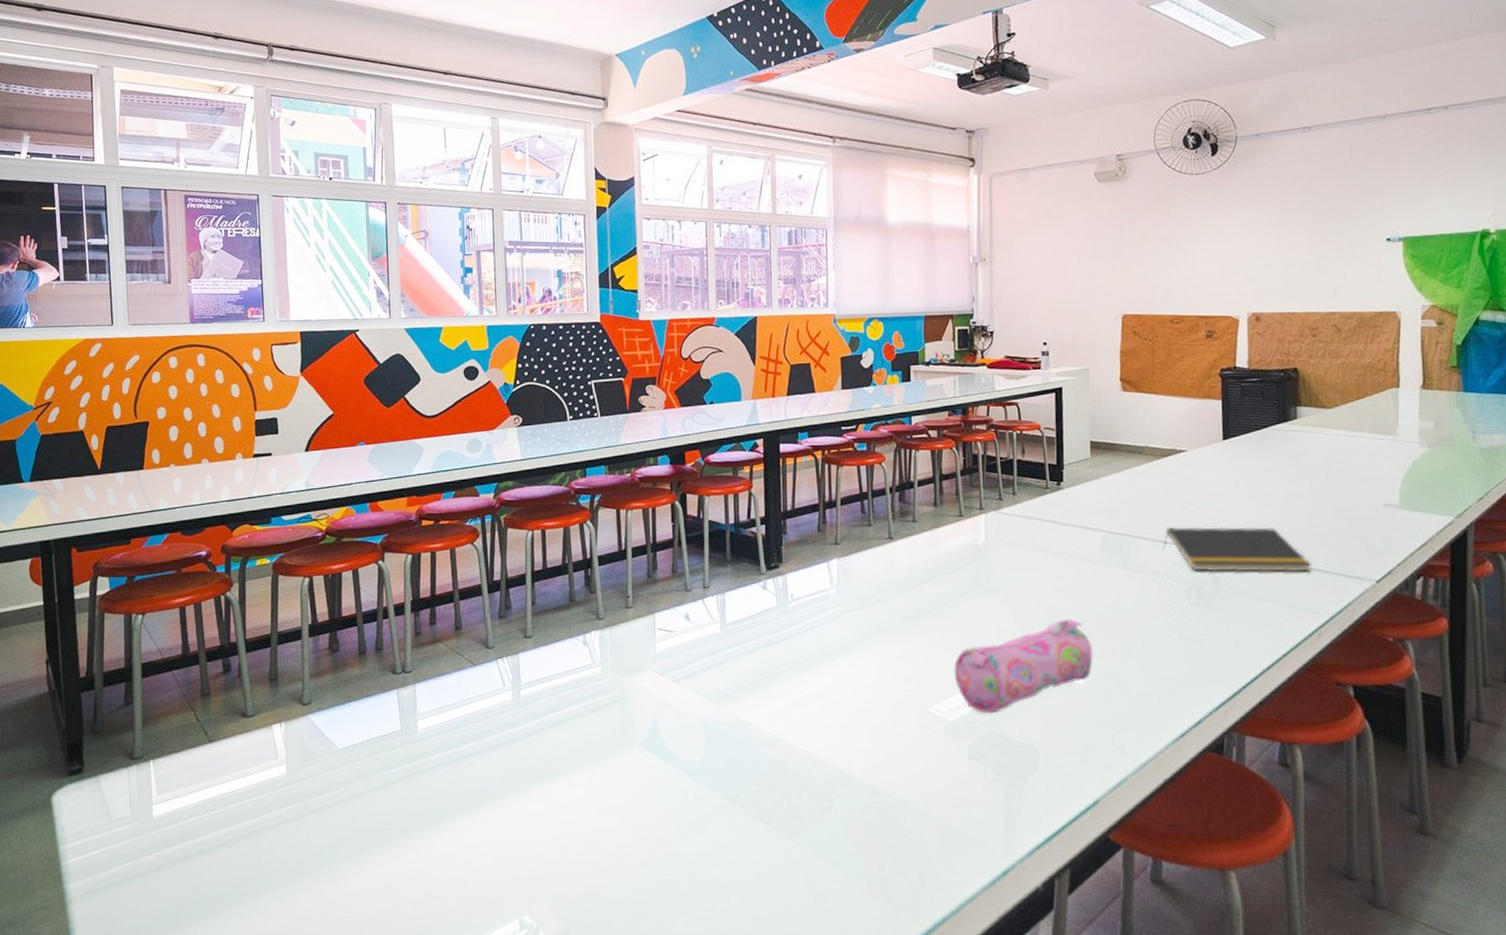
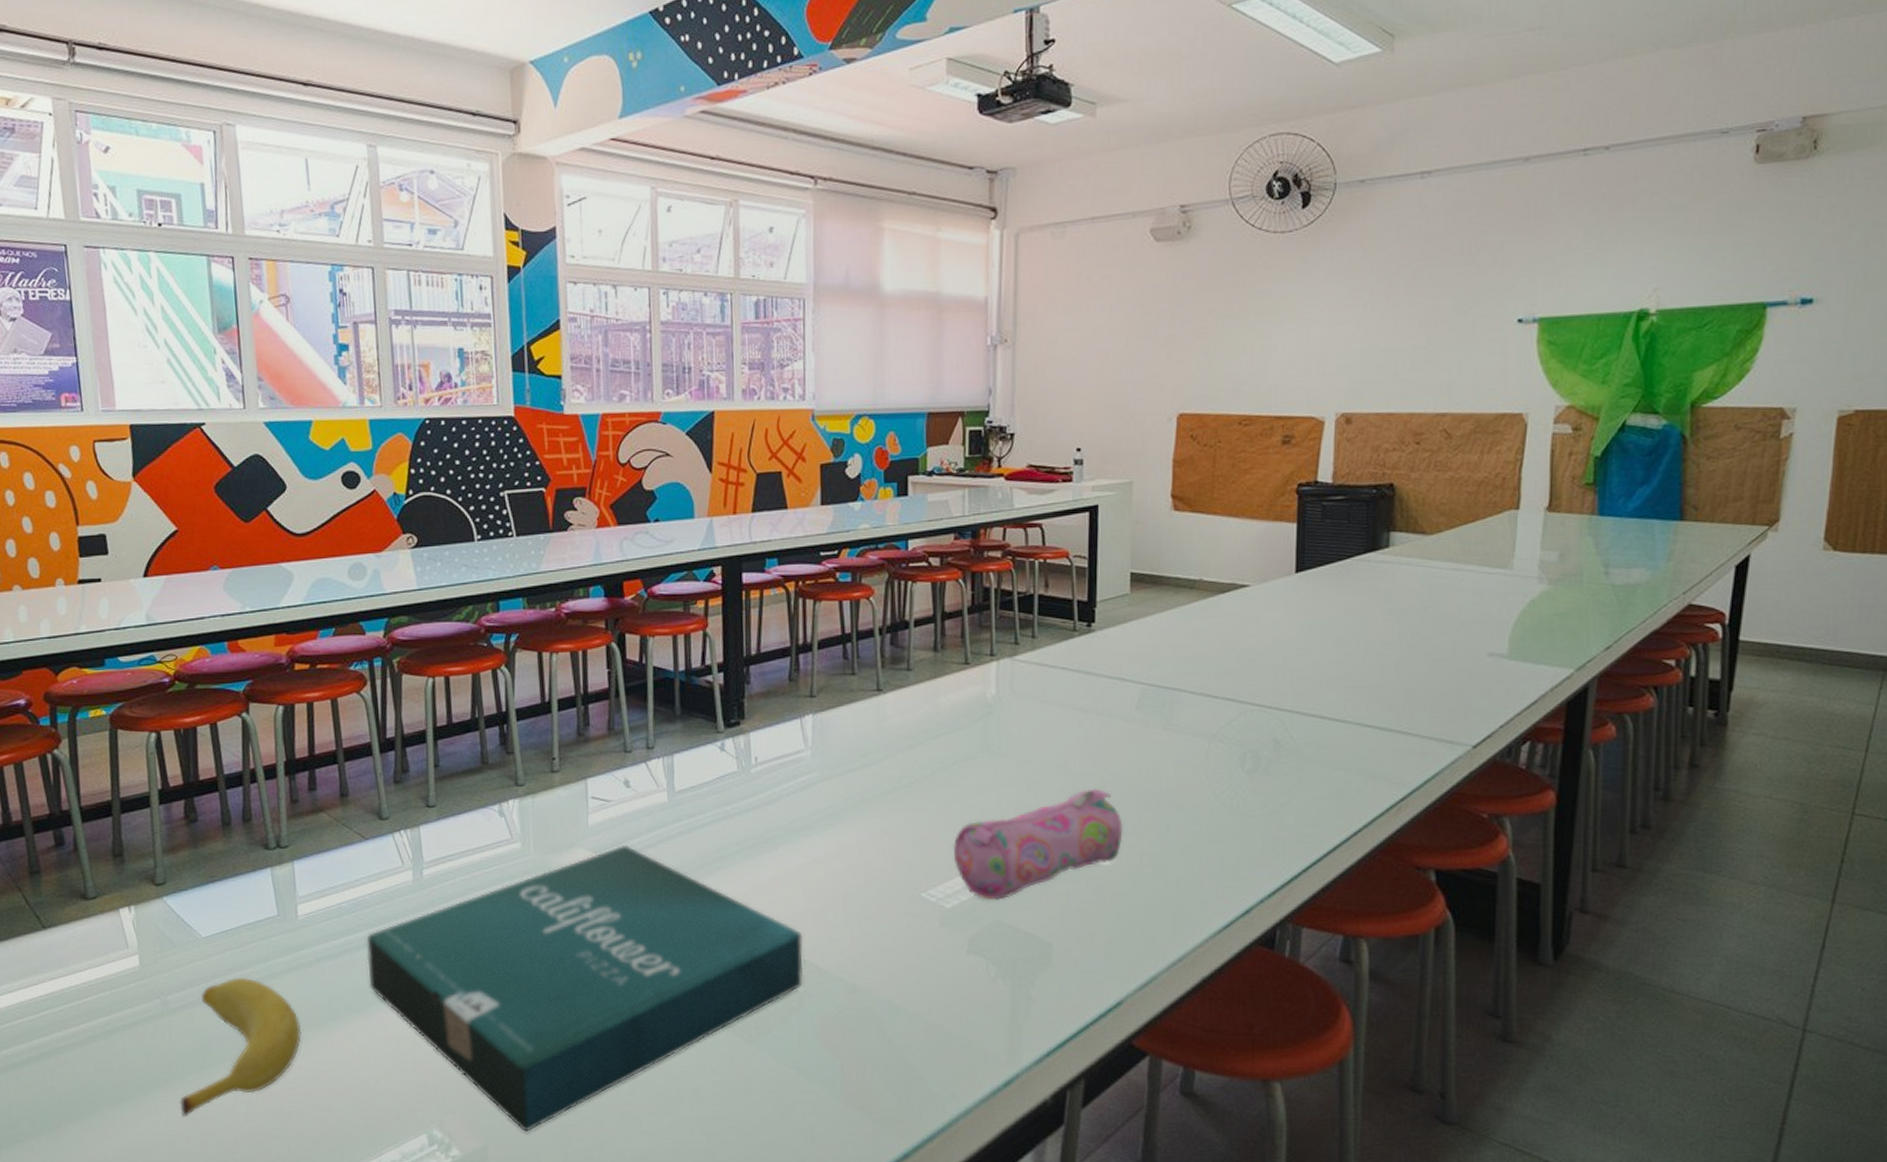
banana: none [313,783,418,906] -> present [179,977,302,1118]
pizza box: none [473,668,833,918] -> present [366,844,804,1133]
notepad: present [1163,526,1311,573] -> none [1215,678,1395,735]

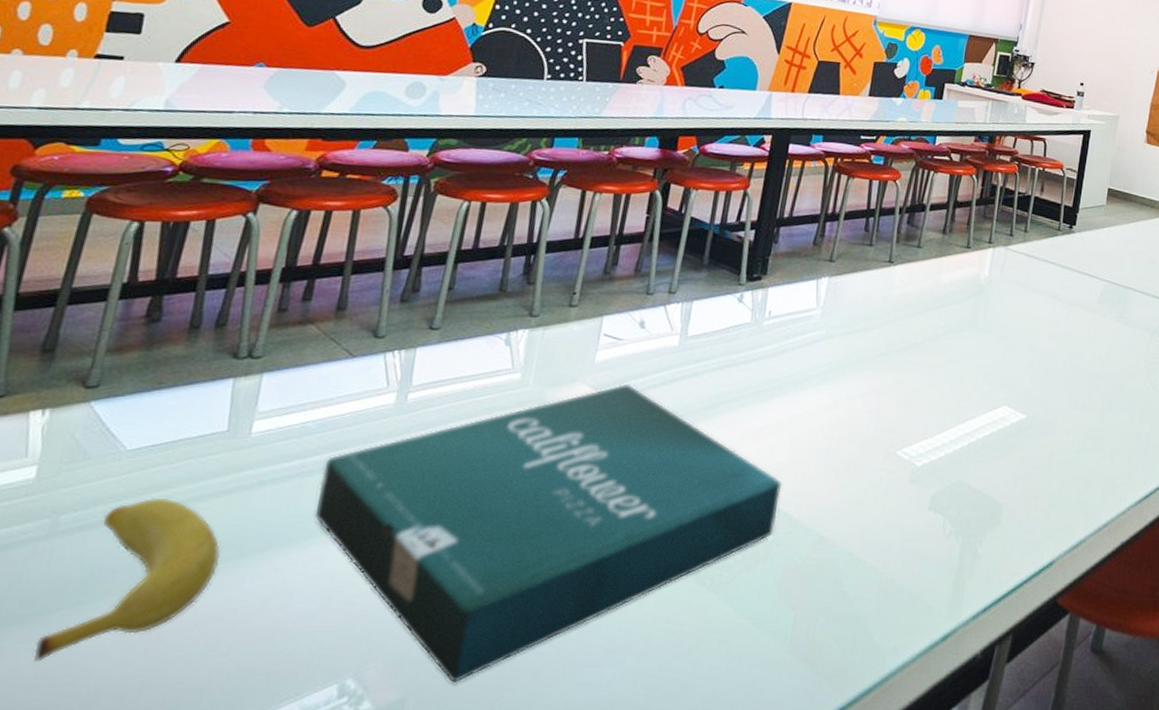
pencil case: present [953,788,1123,901] -> none [929,366,1075,462]

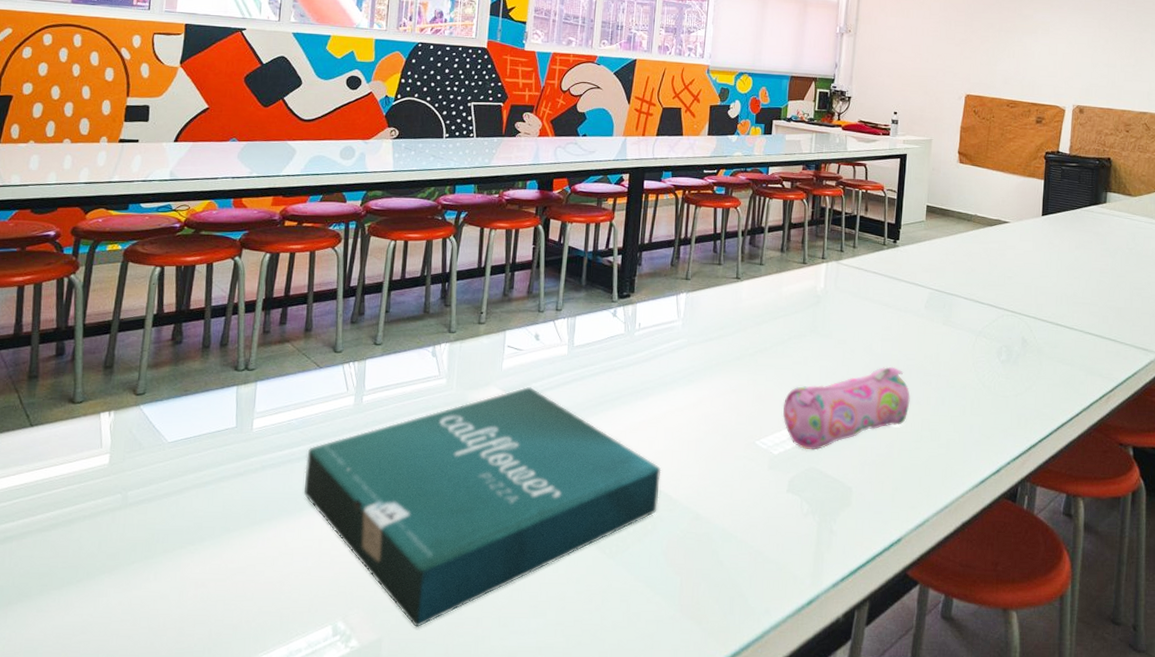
banana: present [33,497,221,662] -> none [120,478,240,602]
pencil case: none [929,366,1075,462] -> present [782,366,910,451]

